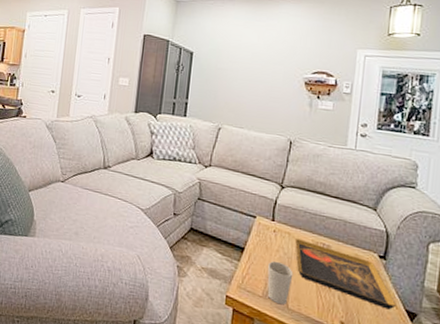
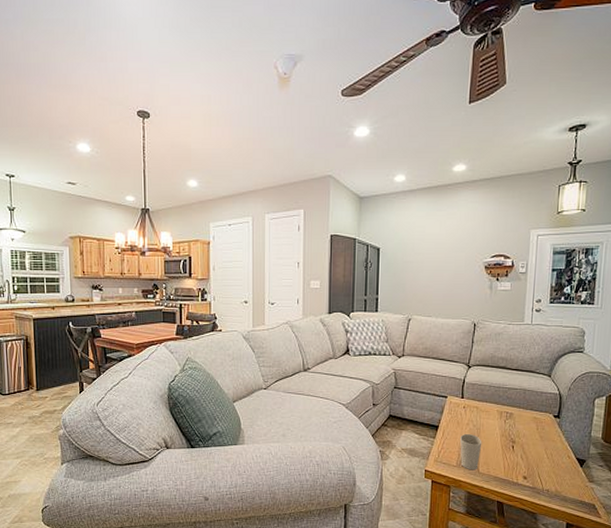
decorative tray: present [294,238,396,310] -> none [482,411,569,460]

